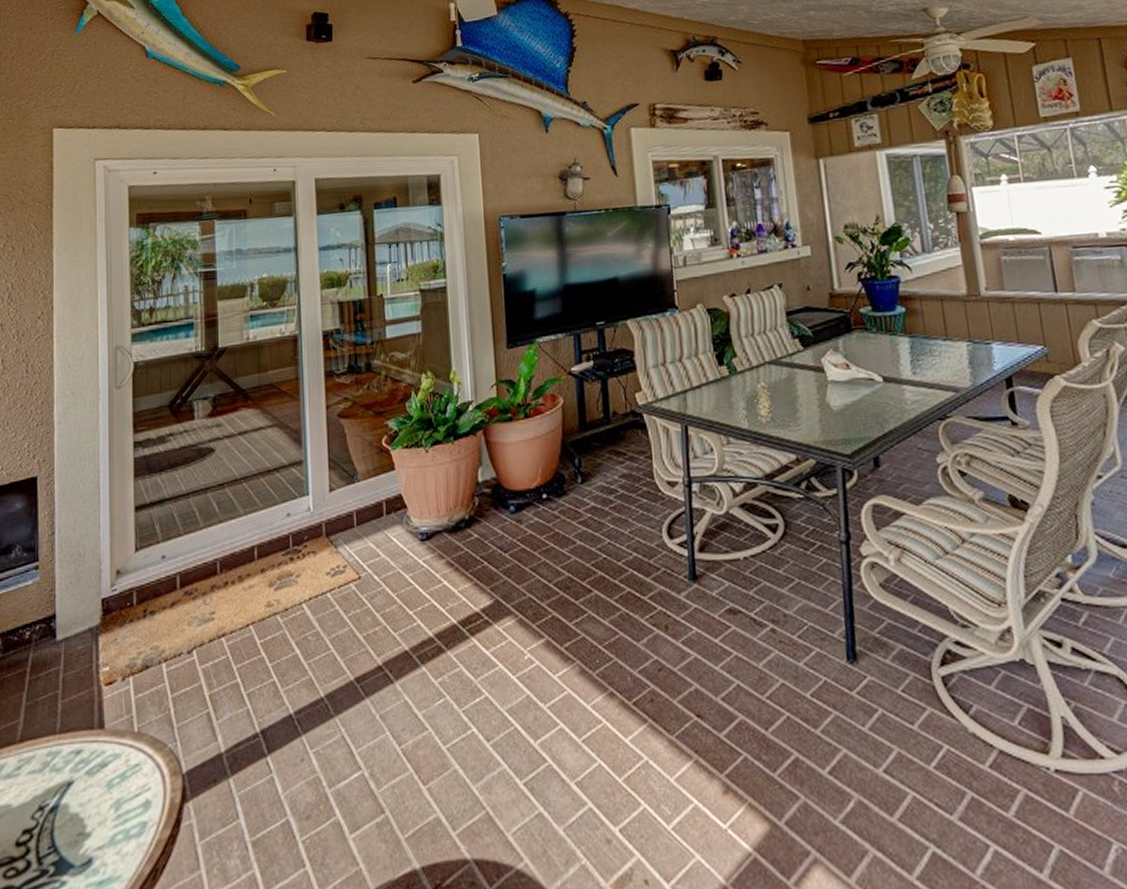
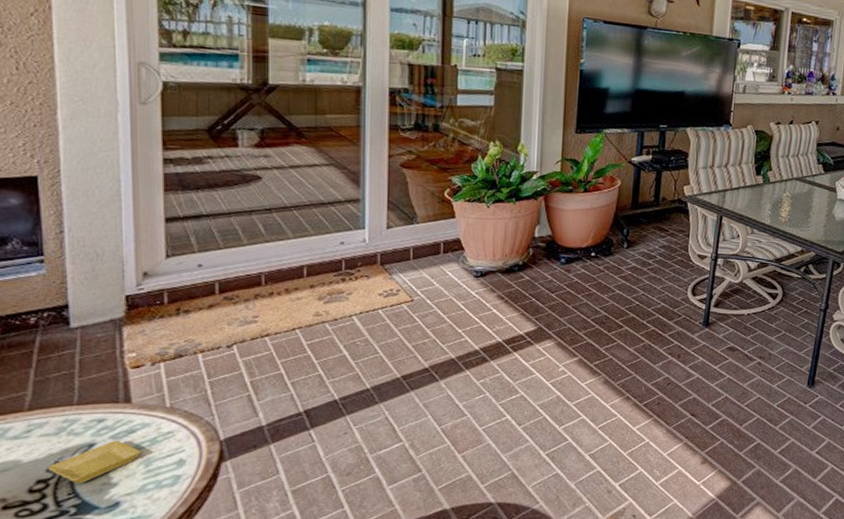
saucer: none [33,776,112,835] -> present [48,440,141,484]

